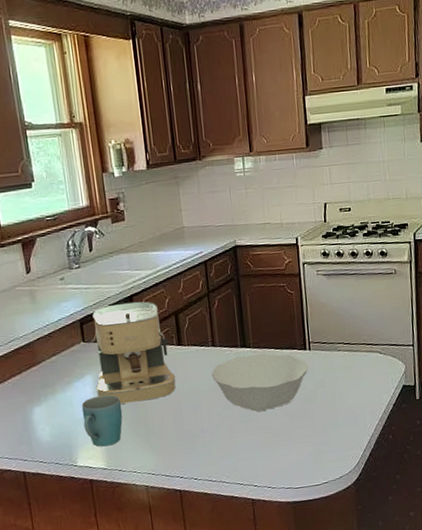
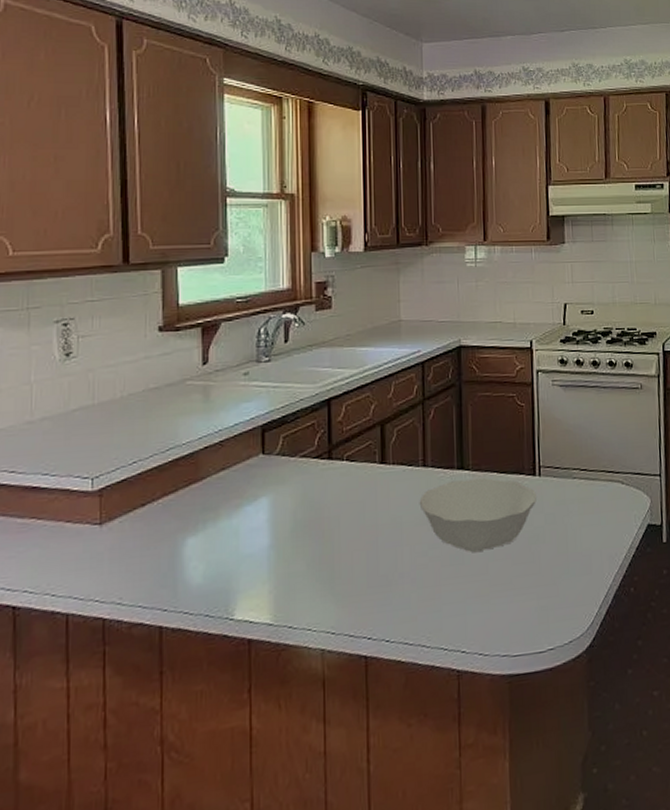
mug: present [81,394,123,447] -> none [249,523,302,594]
coffee maker: present [92,301,176,404] -> none [271,406,375,537]

